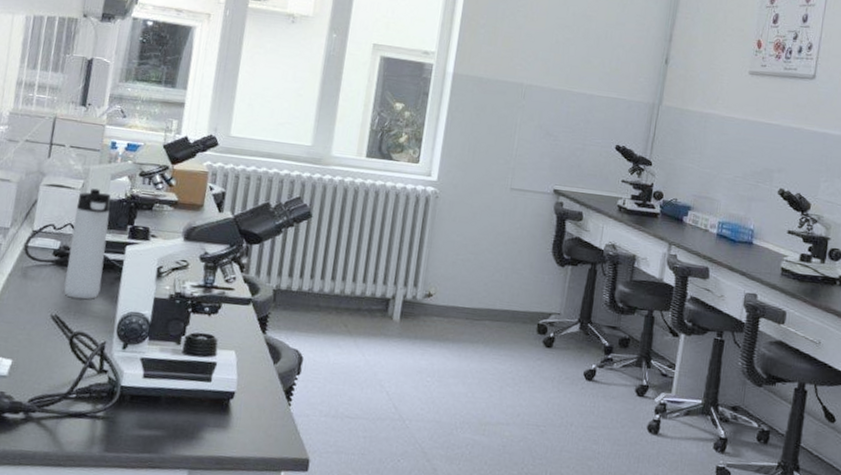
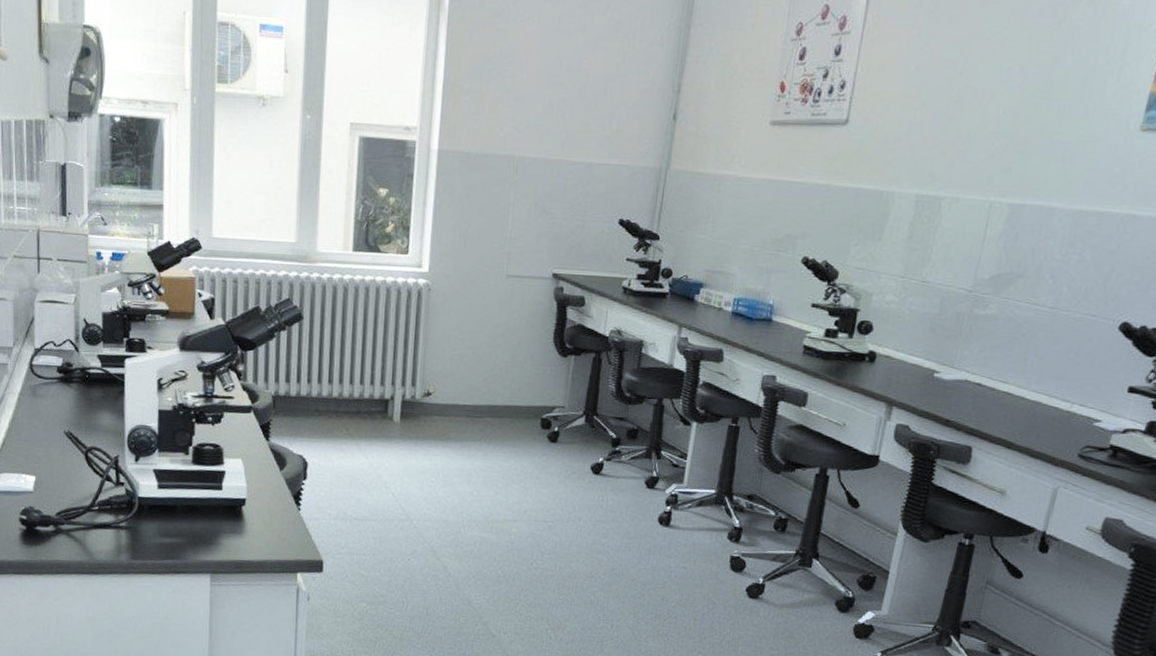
thermos bottle: present [64,188,111,299] -> none [72,302,107,415]

